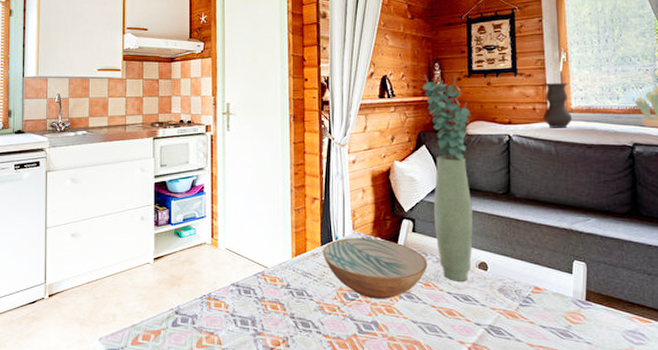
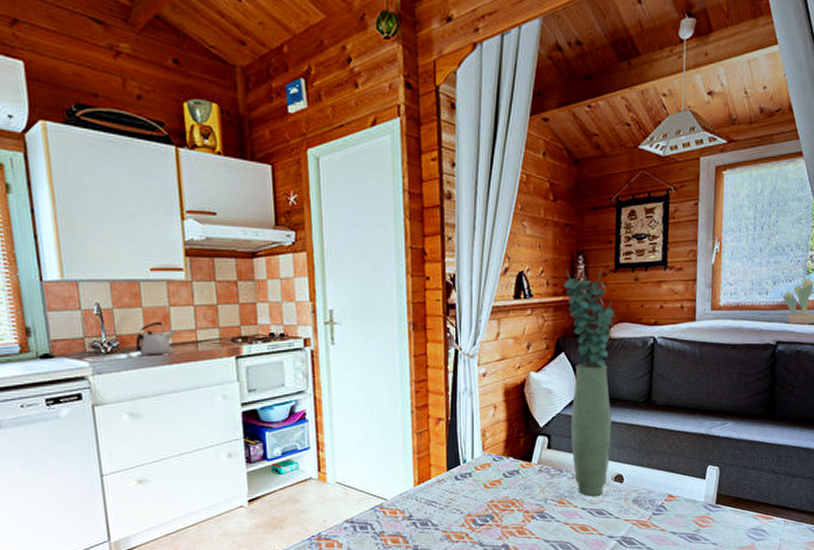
kettle: none [81,108,111,135] -> present [135,321,176,356]
bowl: present [322,238,428,299] -> none [448,458,563,522]
vase: present [543,83,573,128] -> none [690,277,720,328]

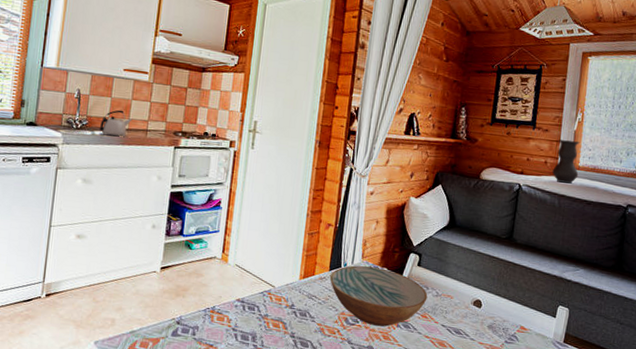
bowl: none [448,458,563,522] -> present [329,265,428,327]
vase: present [563,270,616,496] -> none [438,117,489,316]
vase: none [690,277,720,328] -> present [552,139,580,184]

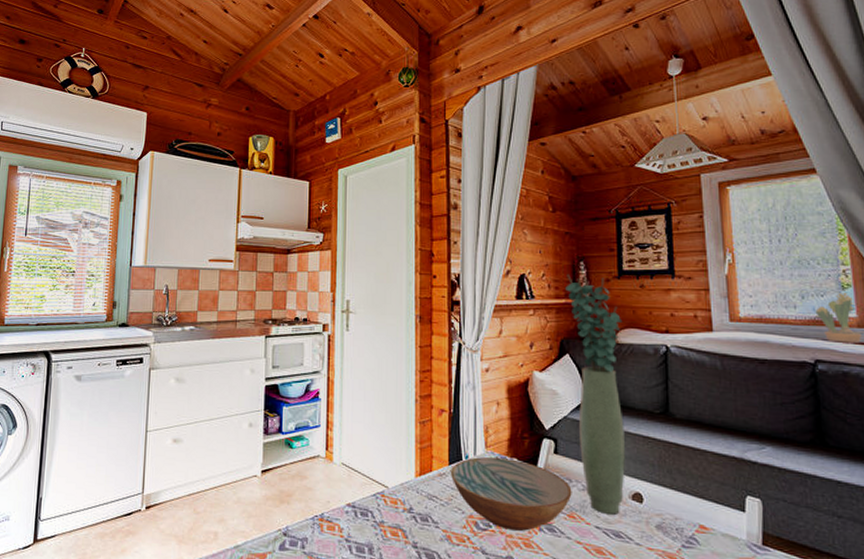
kettle: present [99,110,132,136] -> none [188,302,221,330]
vase: none [438,117,489,316] -> present [565,274,626,515]
vase: present [552,139,580,184] -> none [706,288,742,340]

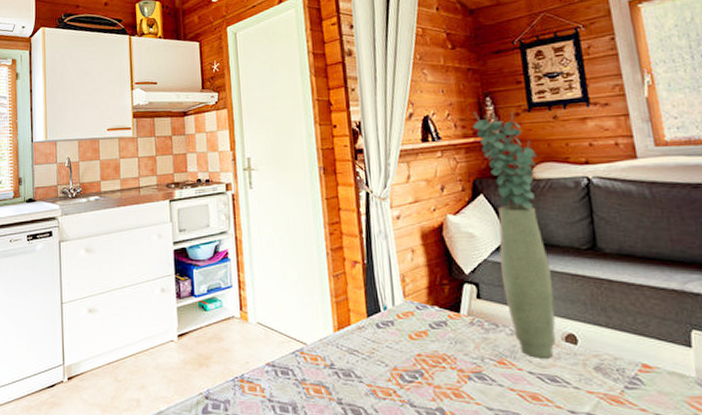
bowl: present [450,457,572,531] -> none [369,307,500,381]

